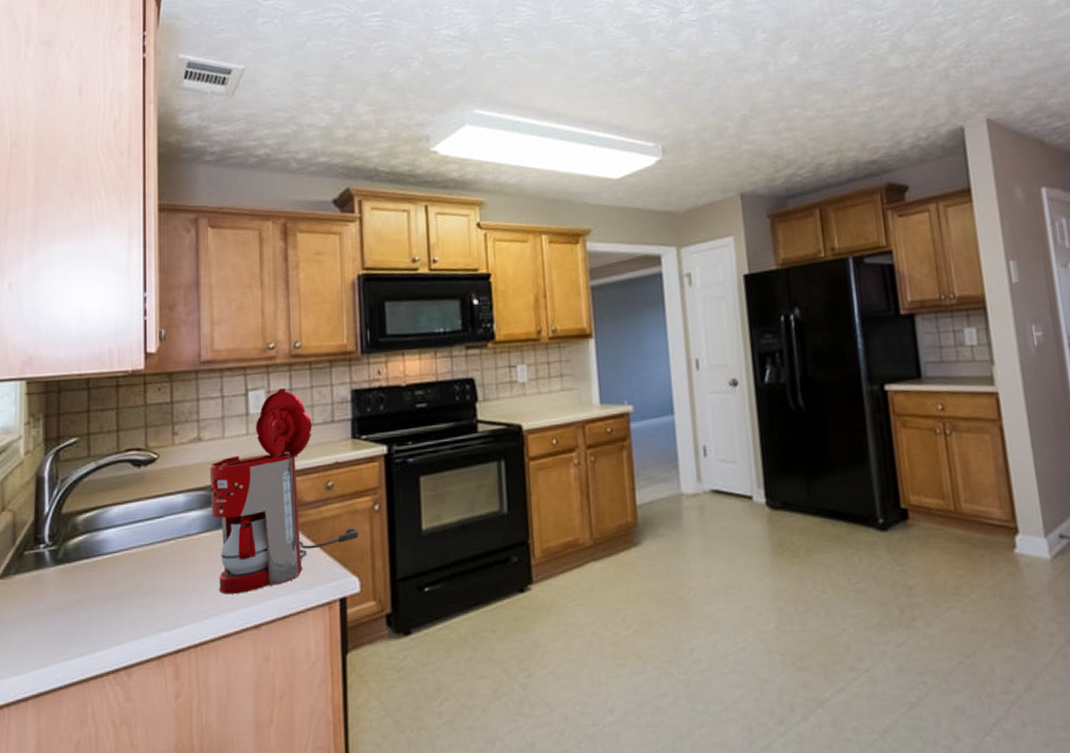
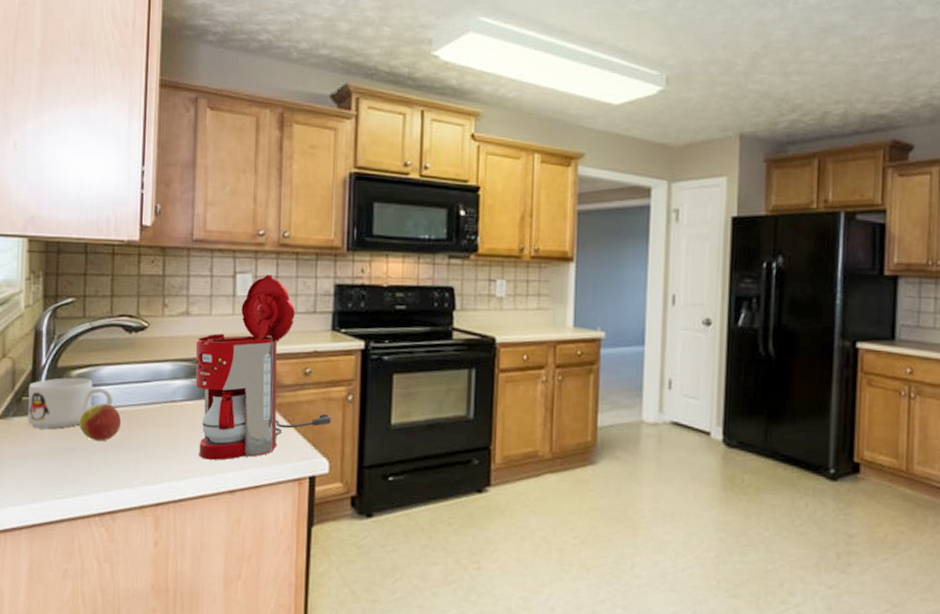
mug: none [30,522,125,584] -> present [27,377,114,429]
apple: none [88,546,134,590] -> present [79,403,122,442]

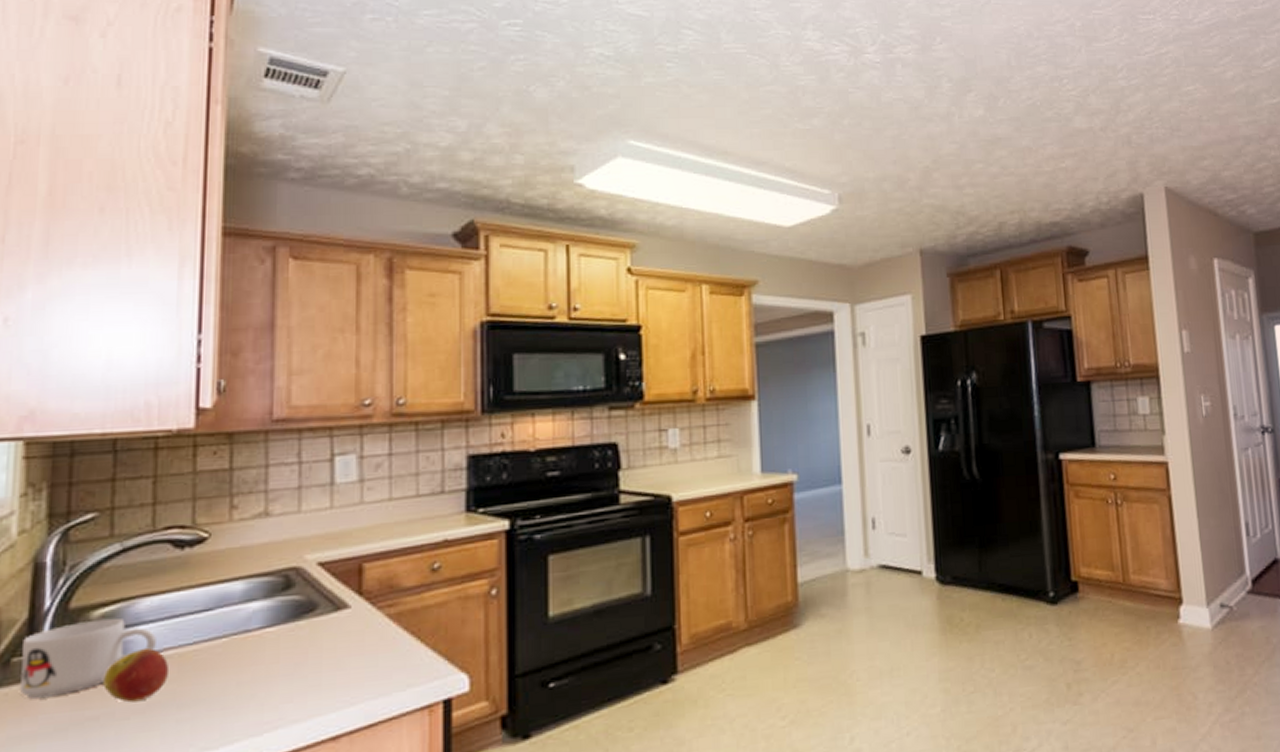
coffee maker: present [195,275,331,460] -> none [278,453,470,701]

